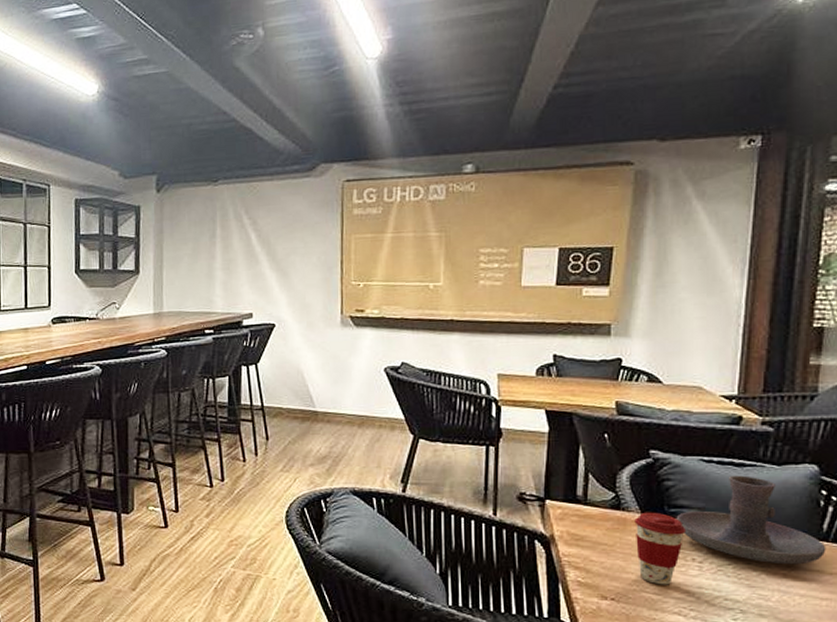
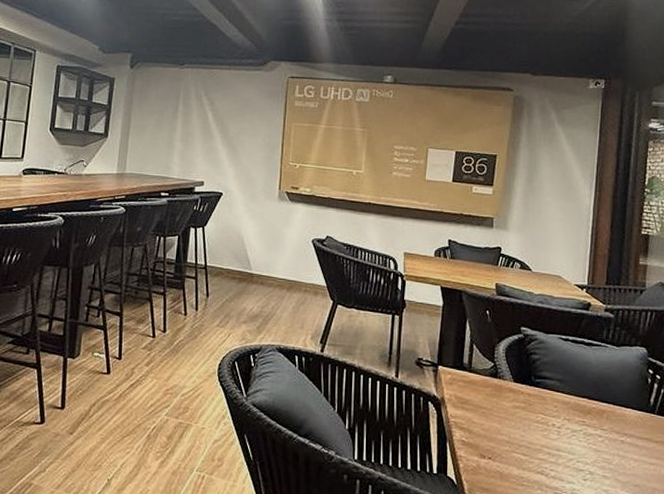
coffee cup: present [634,512,687,585] -> none [508,381,548,447]
candle holder: present [676,475,826,565] -> none [540,353,653,433]

